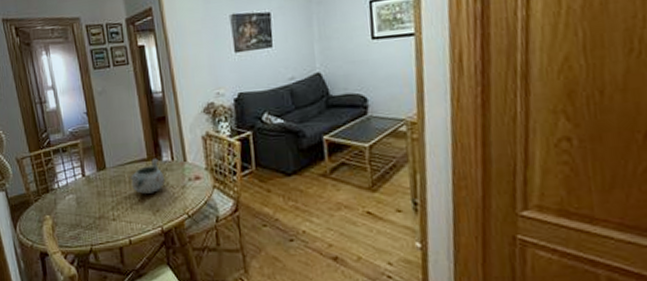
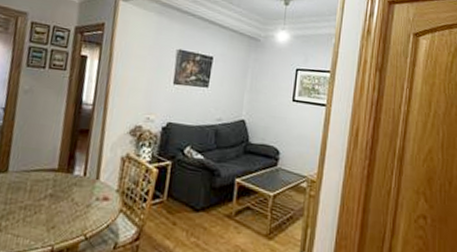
decorative bowl: present [129,158,165,194] -> none [31,170,71,207]

